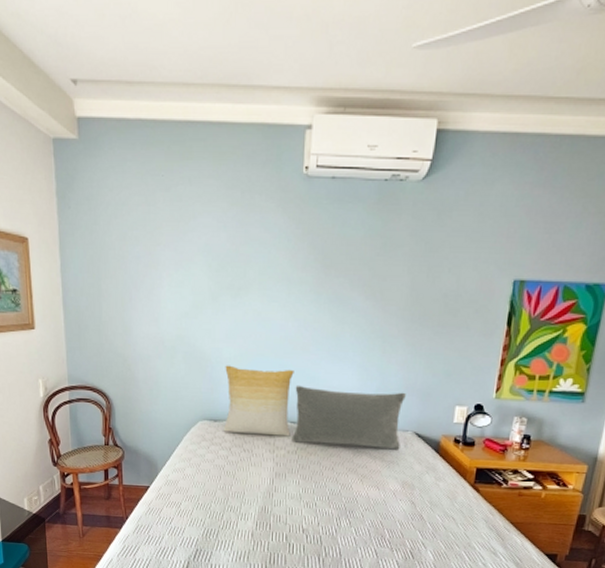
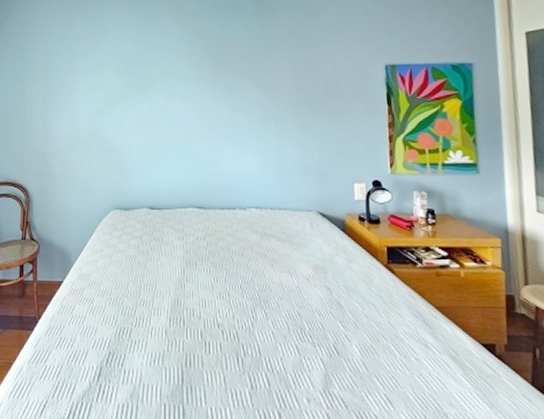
pillow: present [223,365,294,437] -> none [133,155,198,222]
pillow: present [291,385,406,450] -> none [199,170,306,231]

